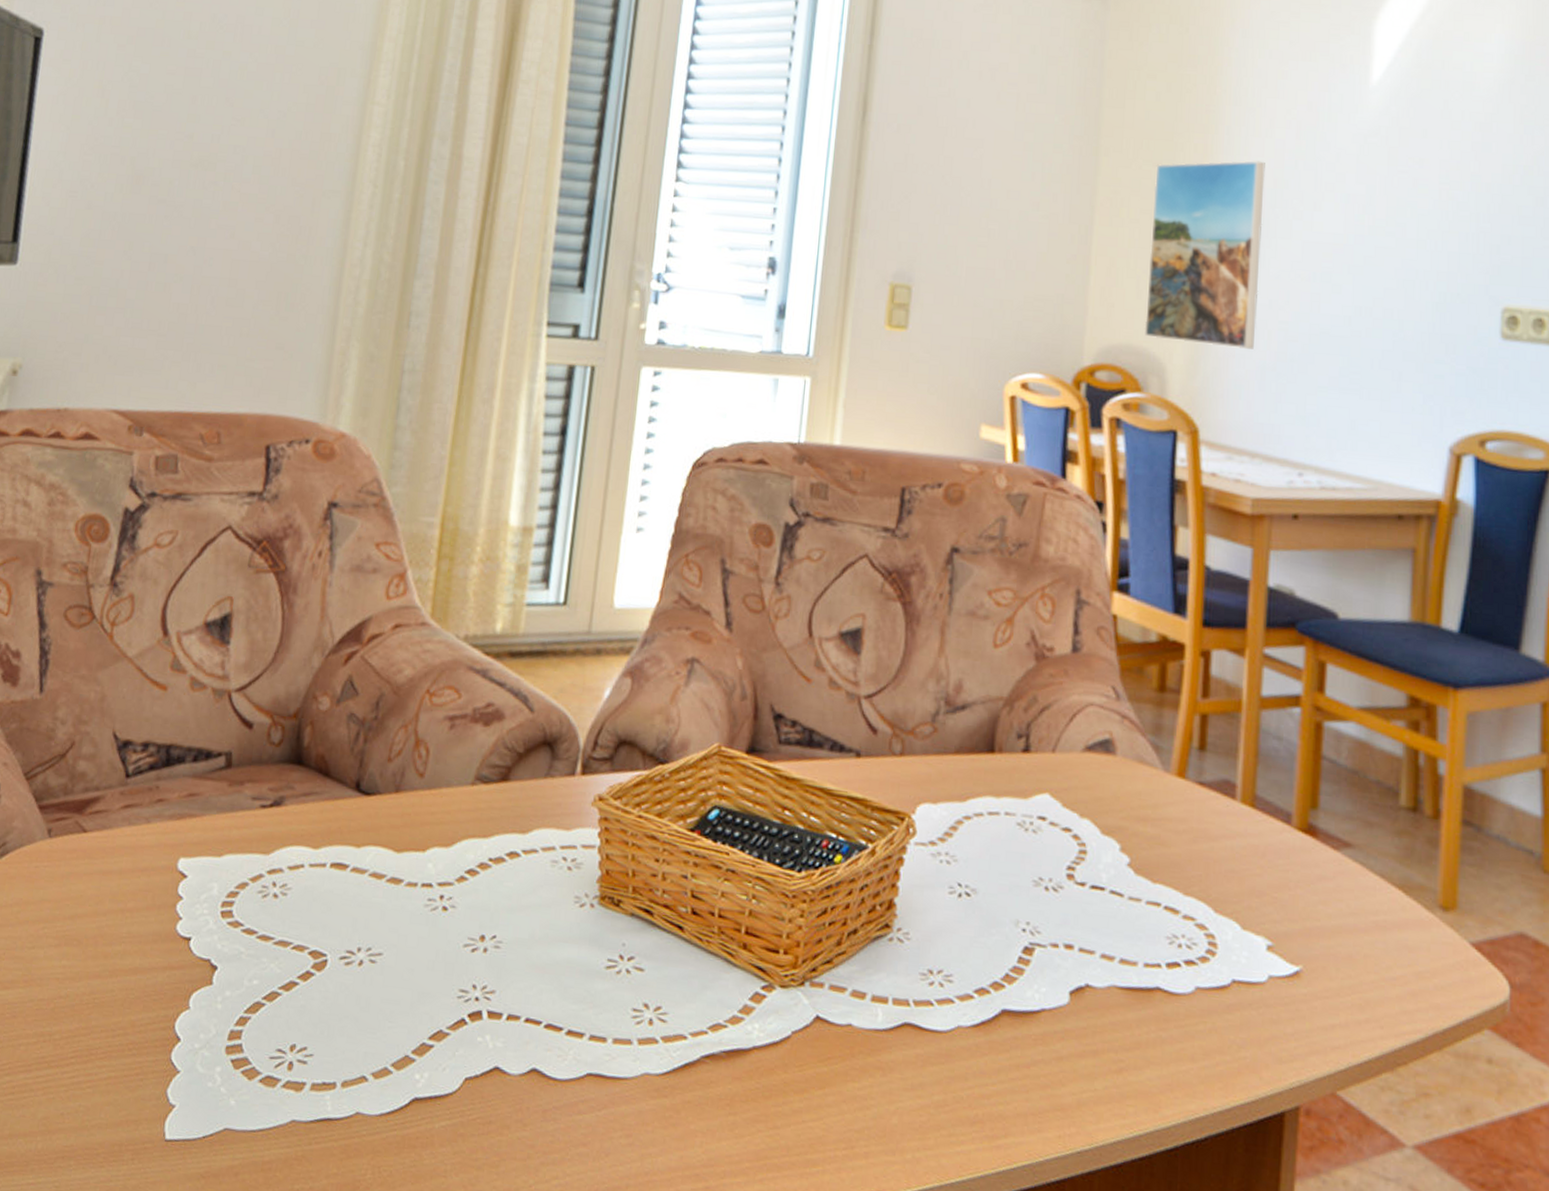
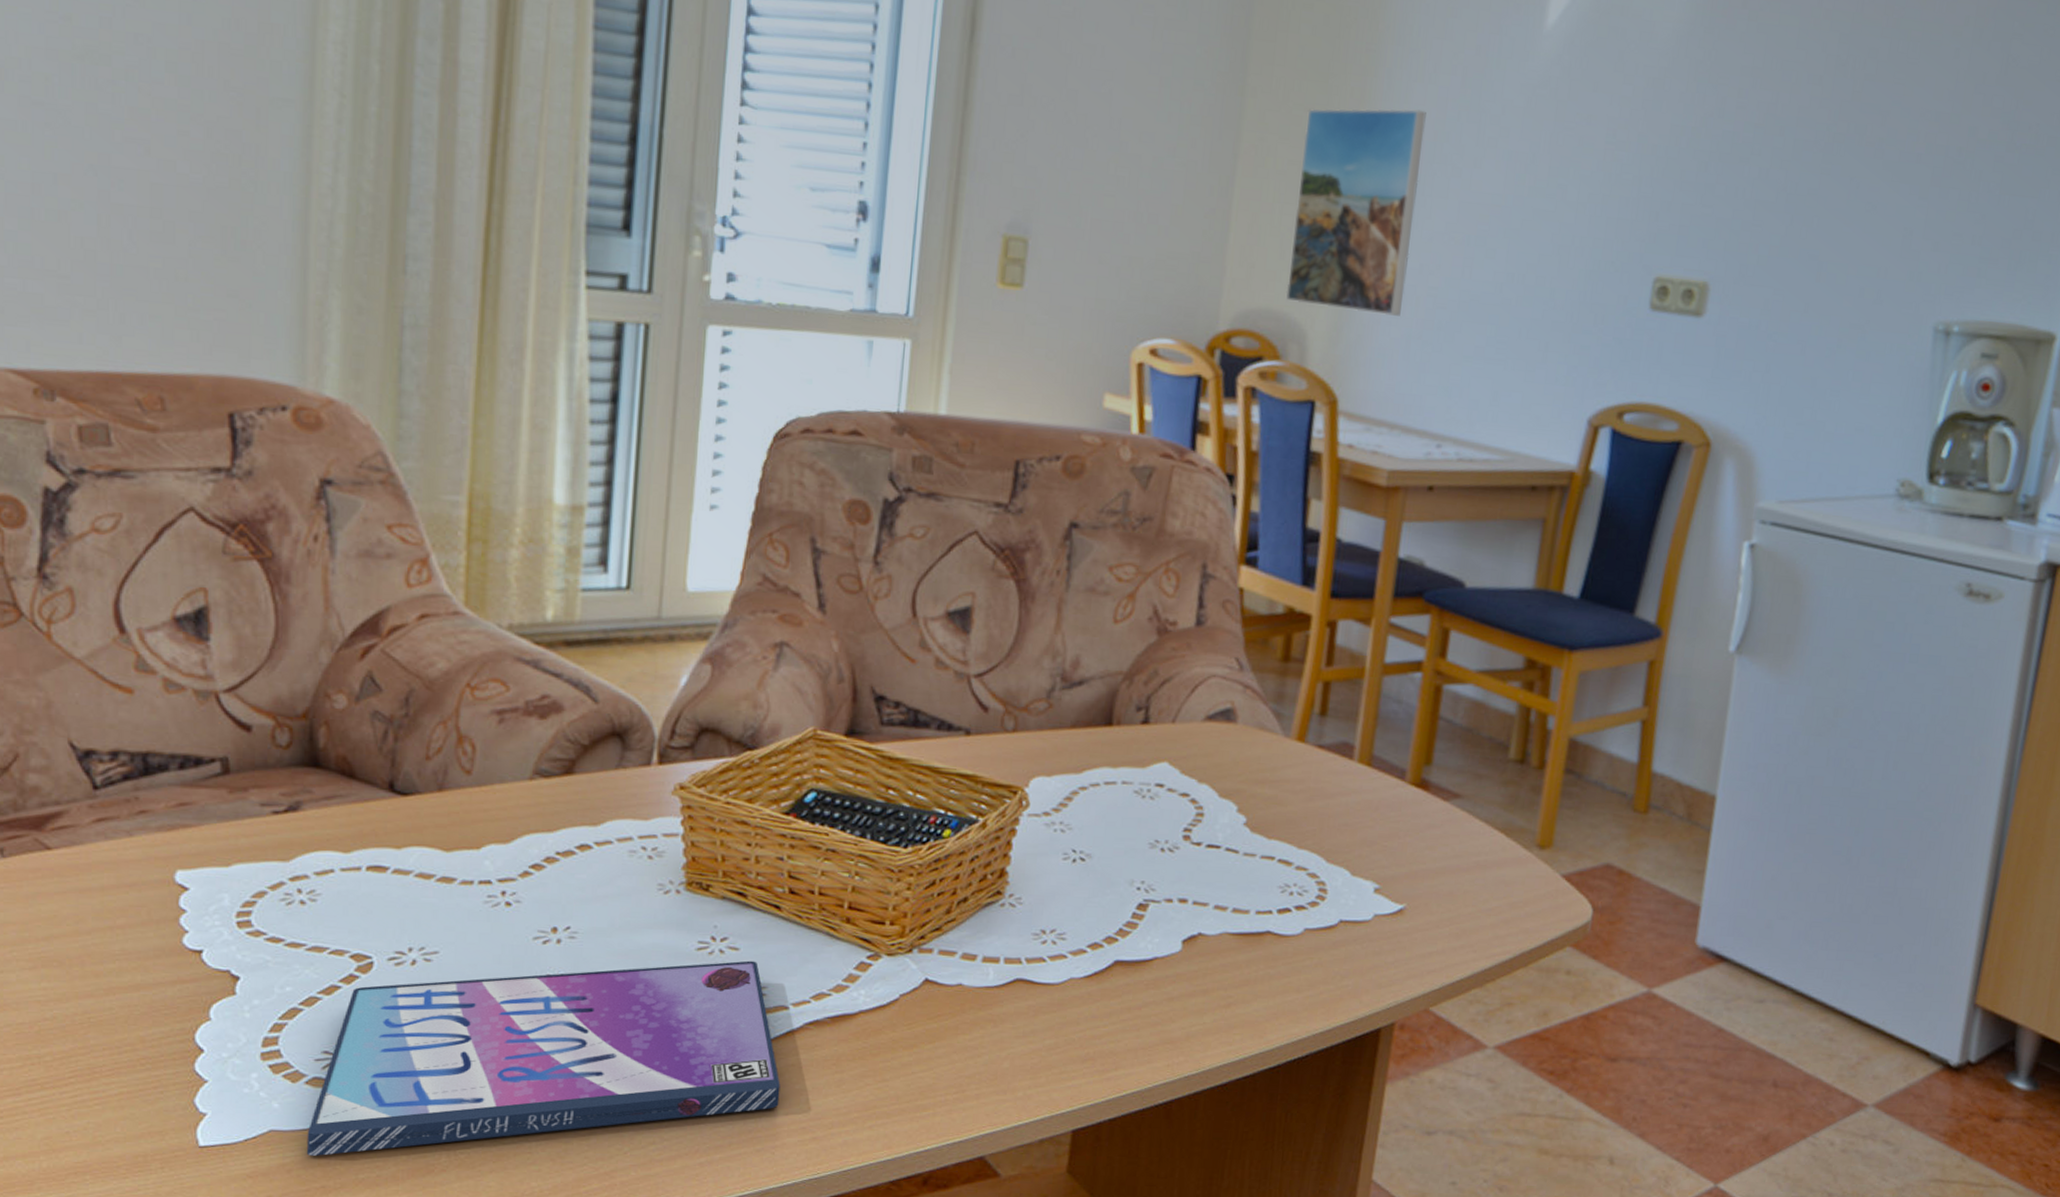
video game case: none [252,983,677,1161] -> present [306,960,781,1156]

